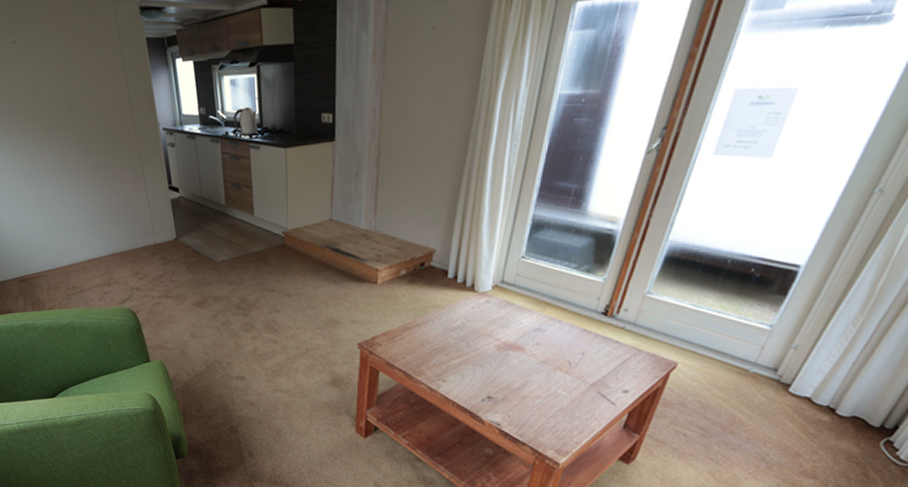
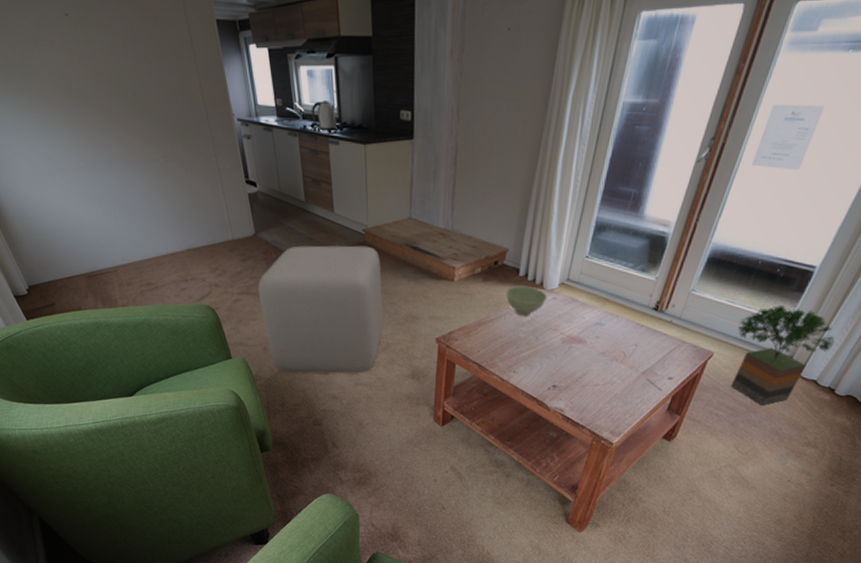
pouf: none [178,248,303,380] -> present [258,245,384,374]
bowl: none [433,288,480,321] -> present [505,285,548,316]
potted tree: none [700,310,832,426] -> present [730,305,835,406]

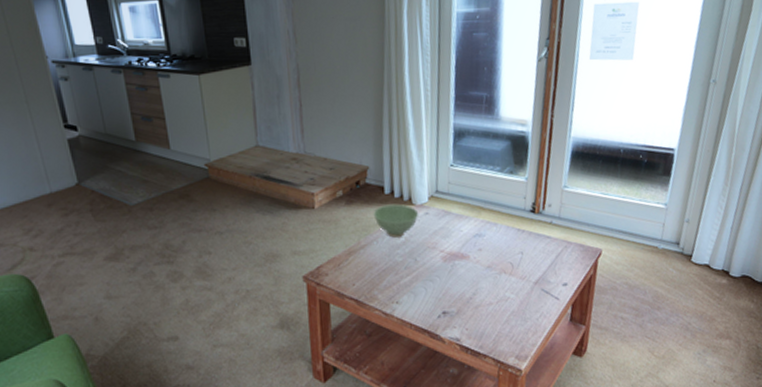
pouf: present [258,245,384,374] -> none [84,181,240,345]
kettle: present [312,101,336,131] -> none [137,35,166,66]
potted tree: present [730,305,835,406] -> none [618,191,714,300]

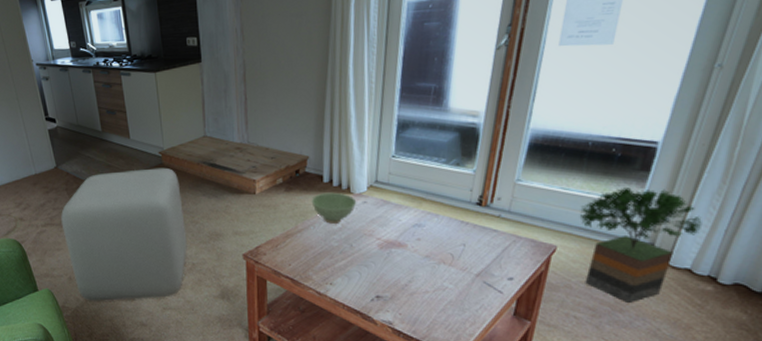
pouf: none [84,181,240,345] -> present [61,167,187,301]
potted tree: none [618,191,714,300] -> present [579,188,702,303]

